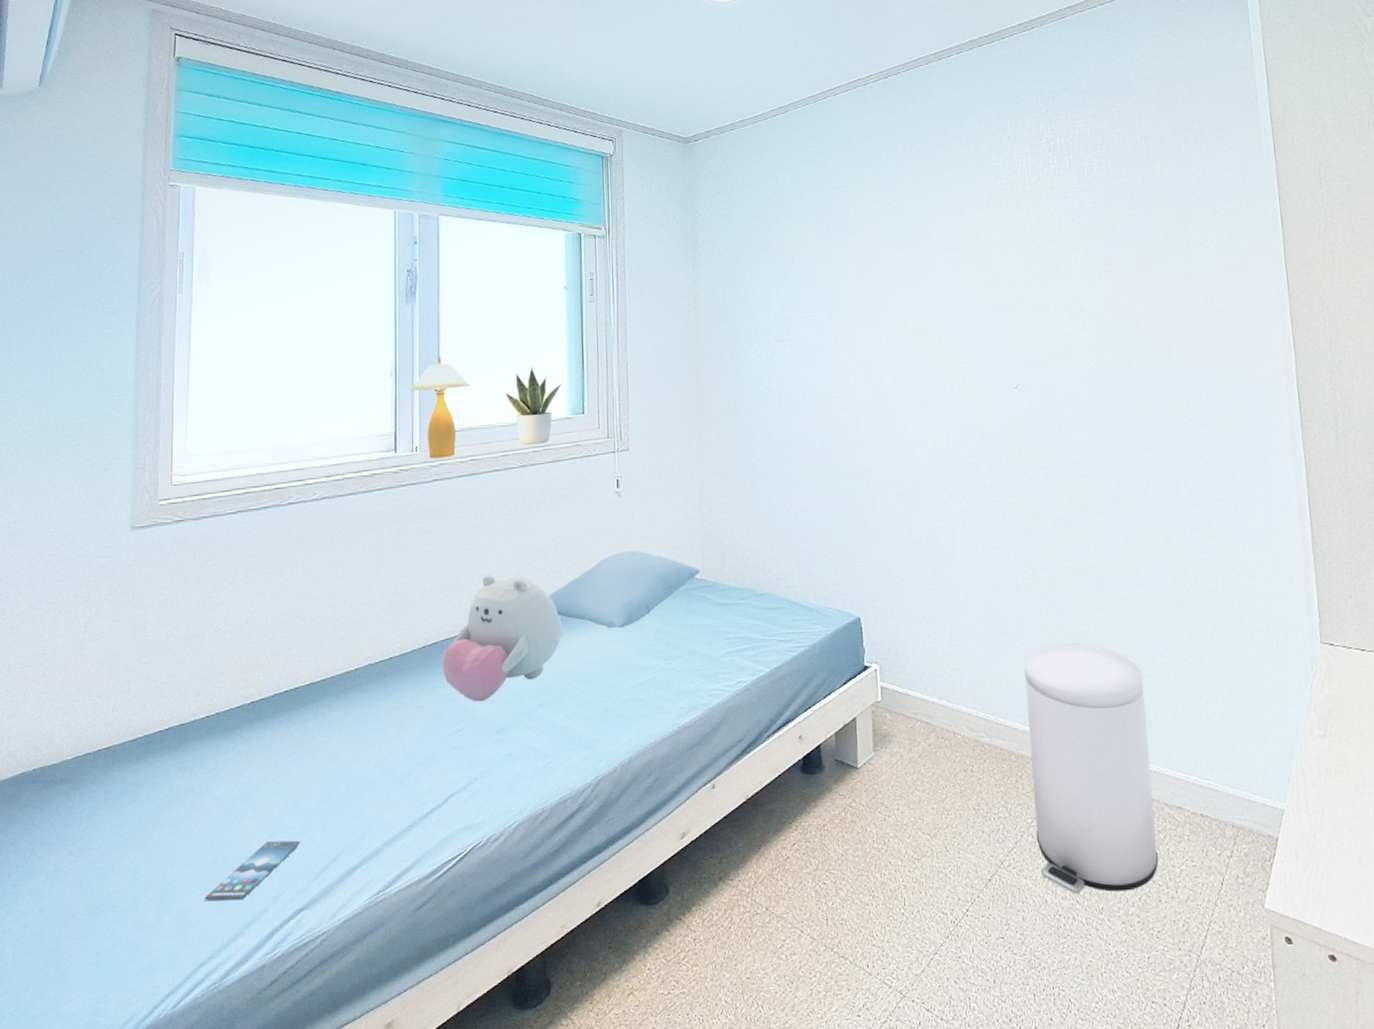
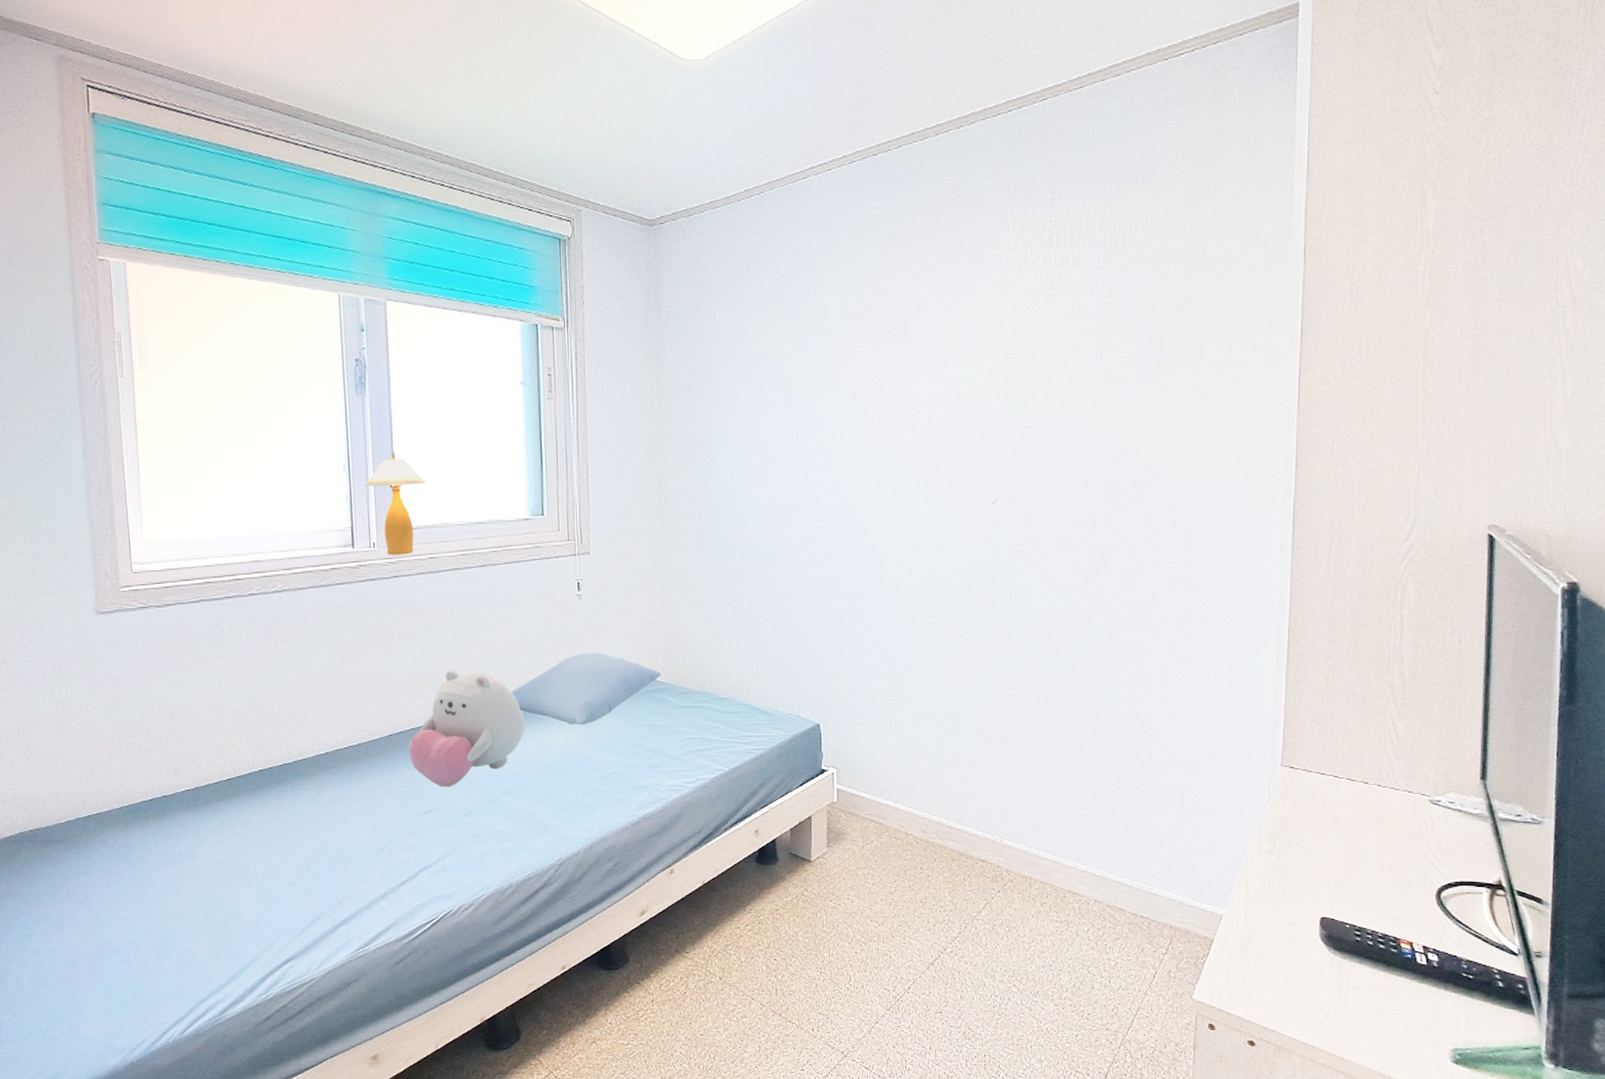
smartphone: present [204,840,300,901] -> none [199,901,284,950]
potted plant: present [506,366,562,445] -> none [463,465,520,544]
pedal bin: present [1023,643,1158,895] -> none [979,755,1098,979]

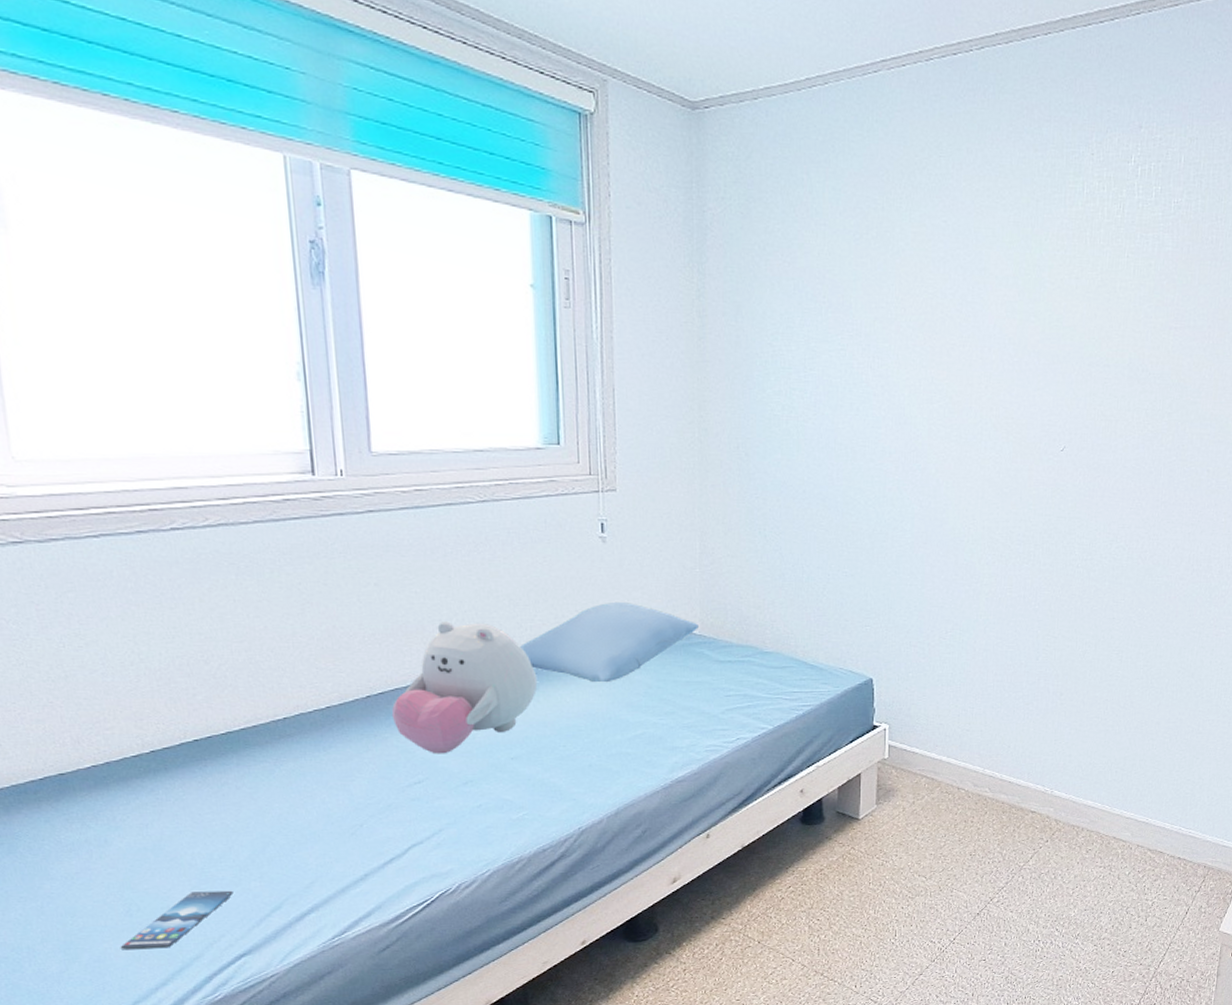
smartphone: none [199,901,284,950] -> present [120,890,233,949]
table lamp: present [363,452,427,555] -> none [325,360,410,486]

